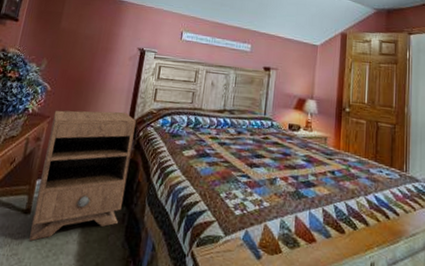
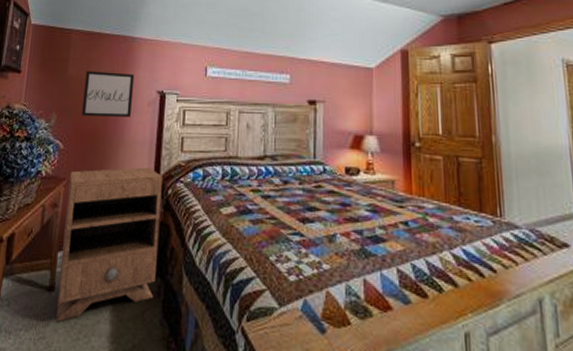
wall art: none [70,25,120,68] -> present [82,71,135,117]

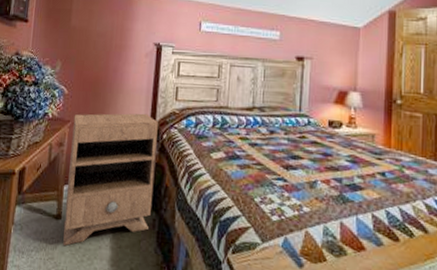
wall art: present [82,71,135,117] -> none [84,22,133,67]

